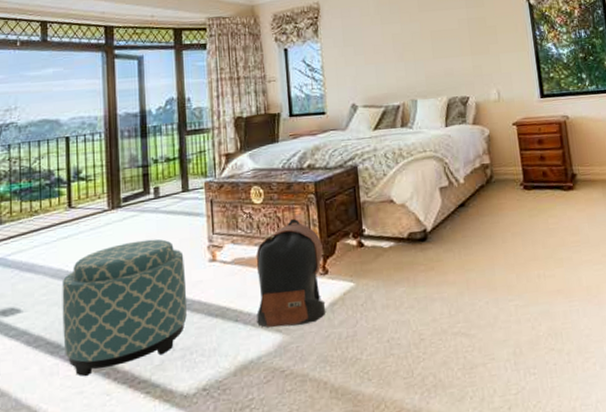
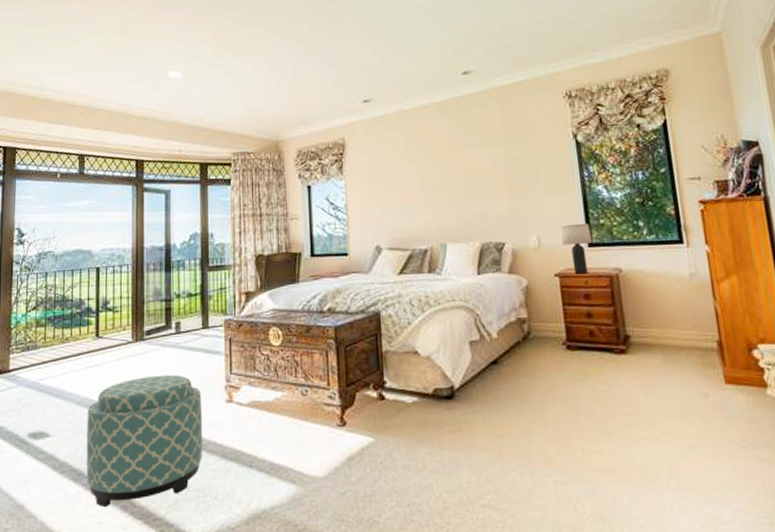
backpack: present [256,219,326,328] -> none [271,364,343,479]
table lamp: none [517,77,545,124] -> present [560,223,593,276]

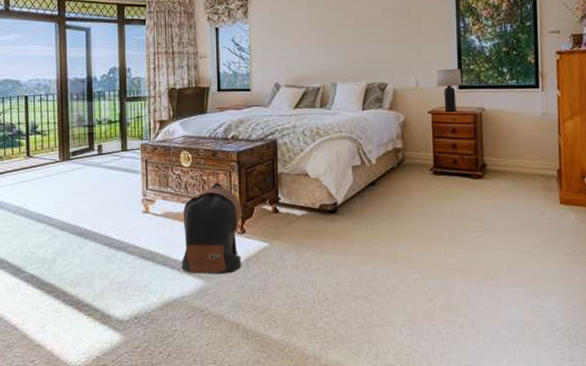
ottoman: present [86,374,203,507] -> none [22,189,124,295]
backpack: none [271,364,343,479] -> present [182,183,243,275]

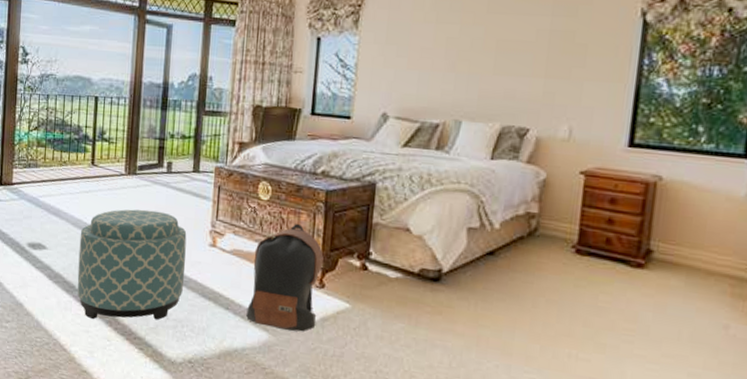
ottoman: none [22,189,124,295] -> present [77,209,187,320]
table lamp: present [436,68,463,113] -> none [597,118,636,178]

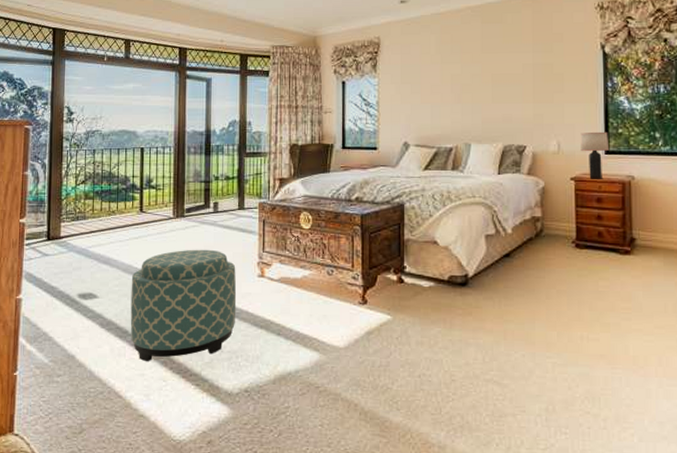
backpack: present [246,224,325,332] -> none [297,248,365,348]
table lamp: none [597,118,636,178] -> present [580,131,610,180]

